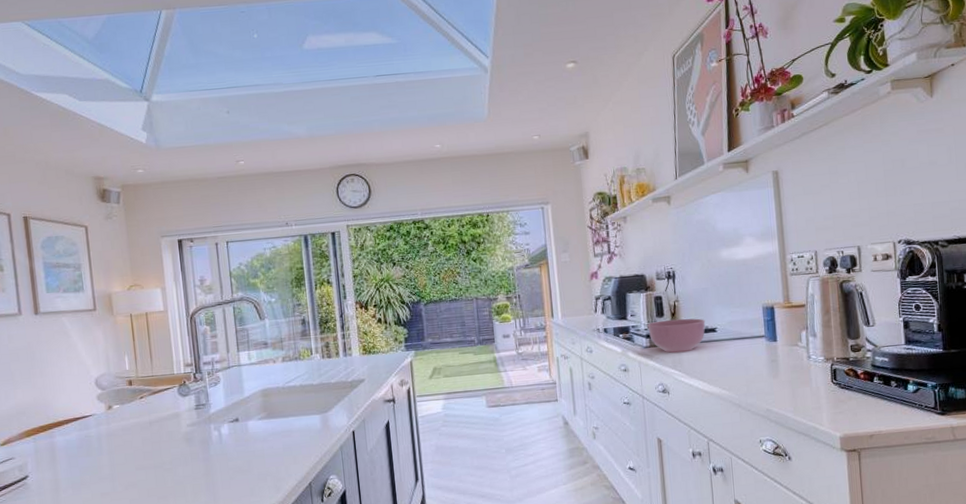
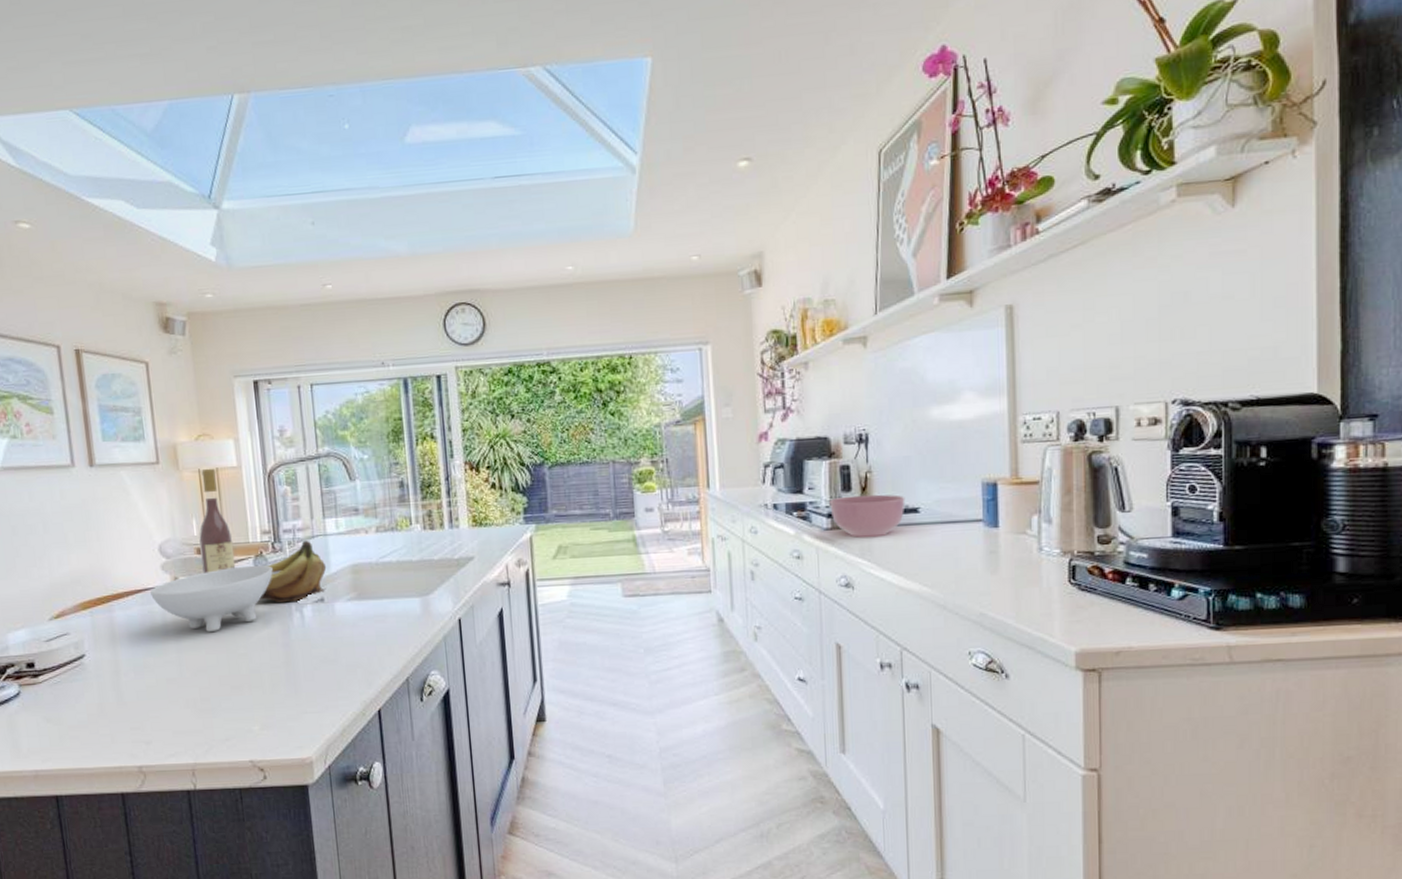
bowl: none [87,392,195,451] -> present [150,565,273,632]
wine bottle: none [130,313,163,402] -> present [199,469,236,574]
fruit: none [183,370,241,424] -> present [259,540,327,603]

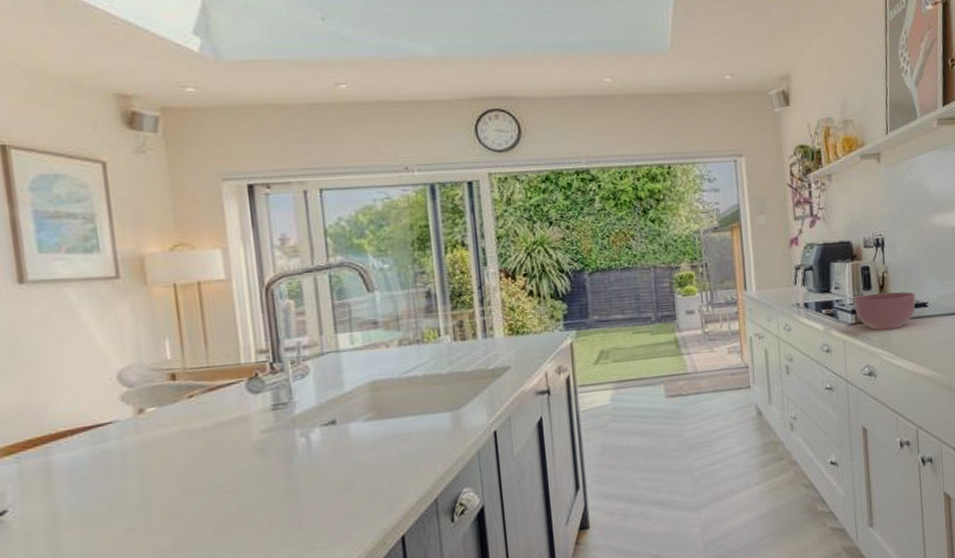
bowl: present [150,565,273,632] -> none [105,388,272,469]
wine bottle: present [199,469,236,574] -> none [173,283,223,402]
fruit: present [259,540,327,603] -> none [254,357,339,429]

